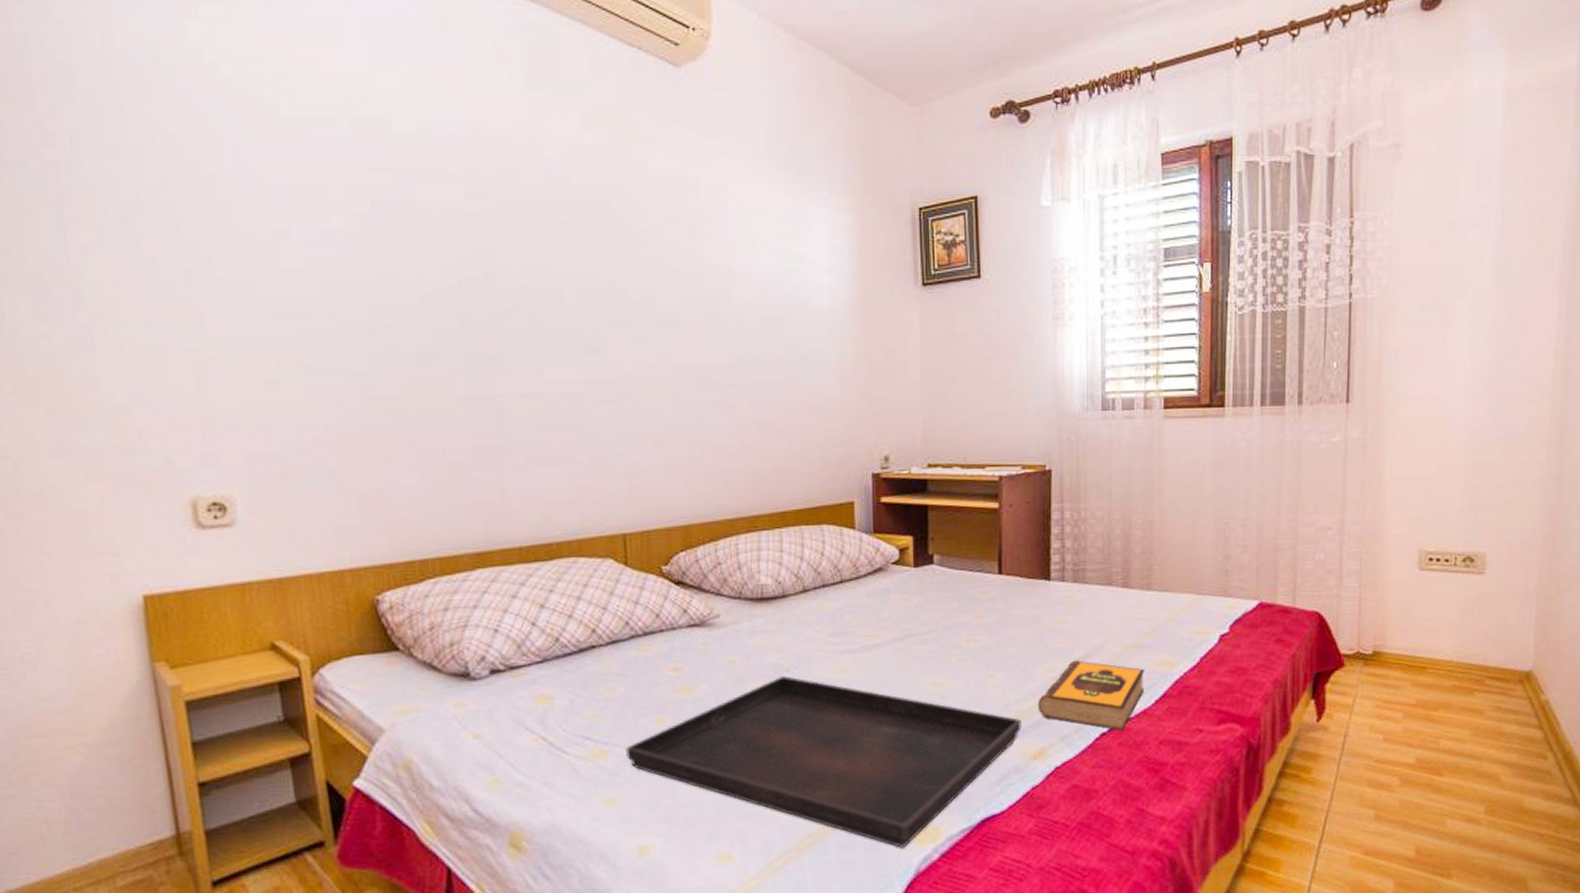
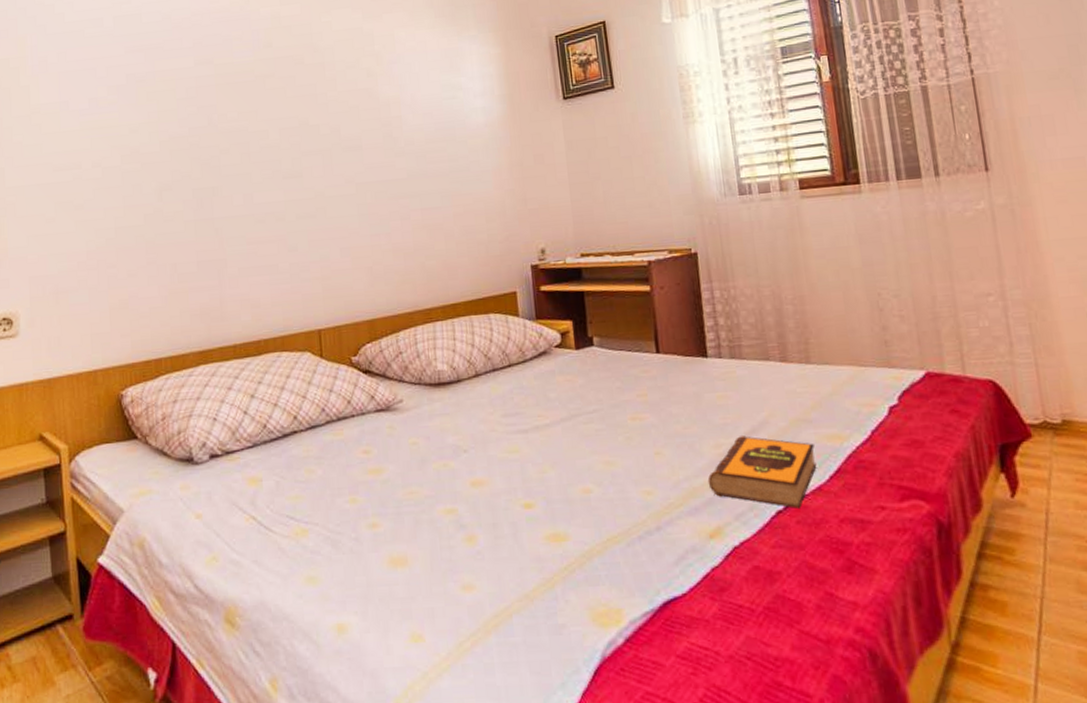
serving tray: present [626,676,1022,848] -> none [324,456,695,631]

